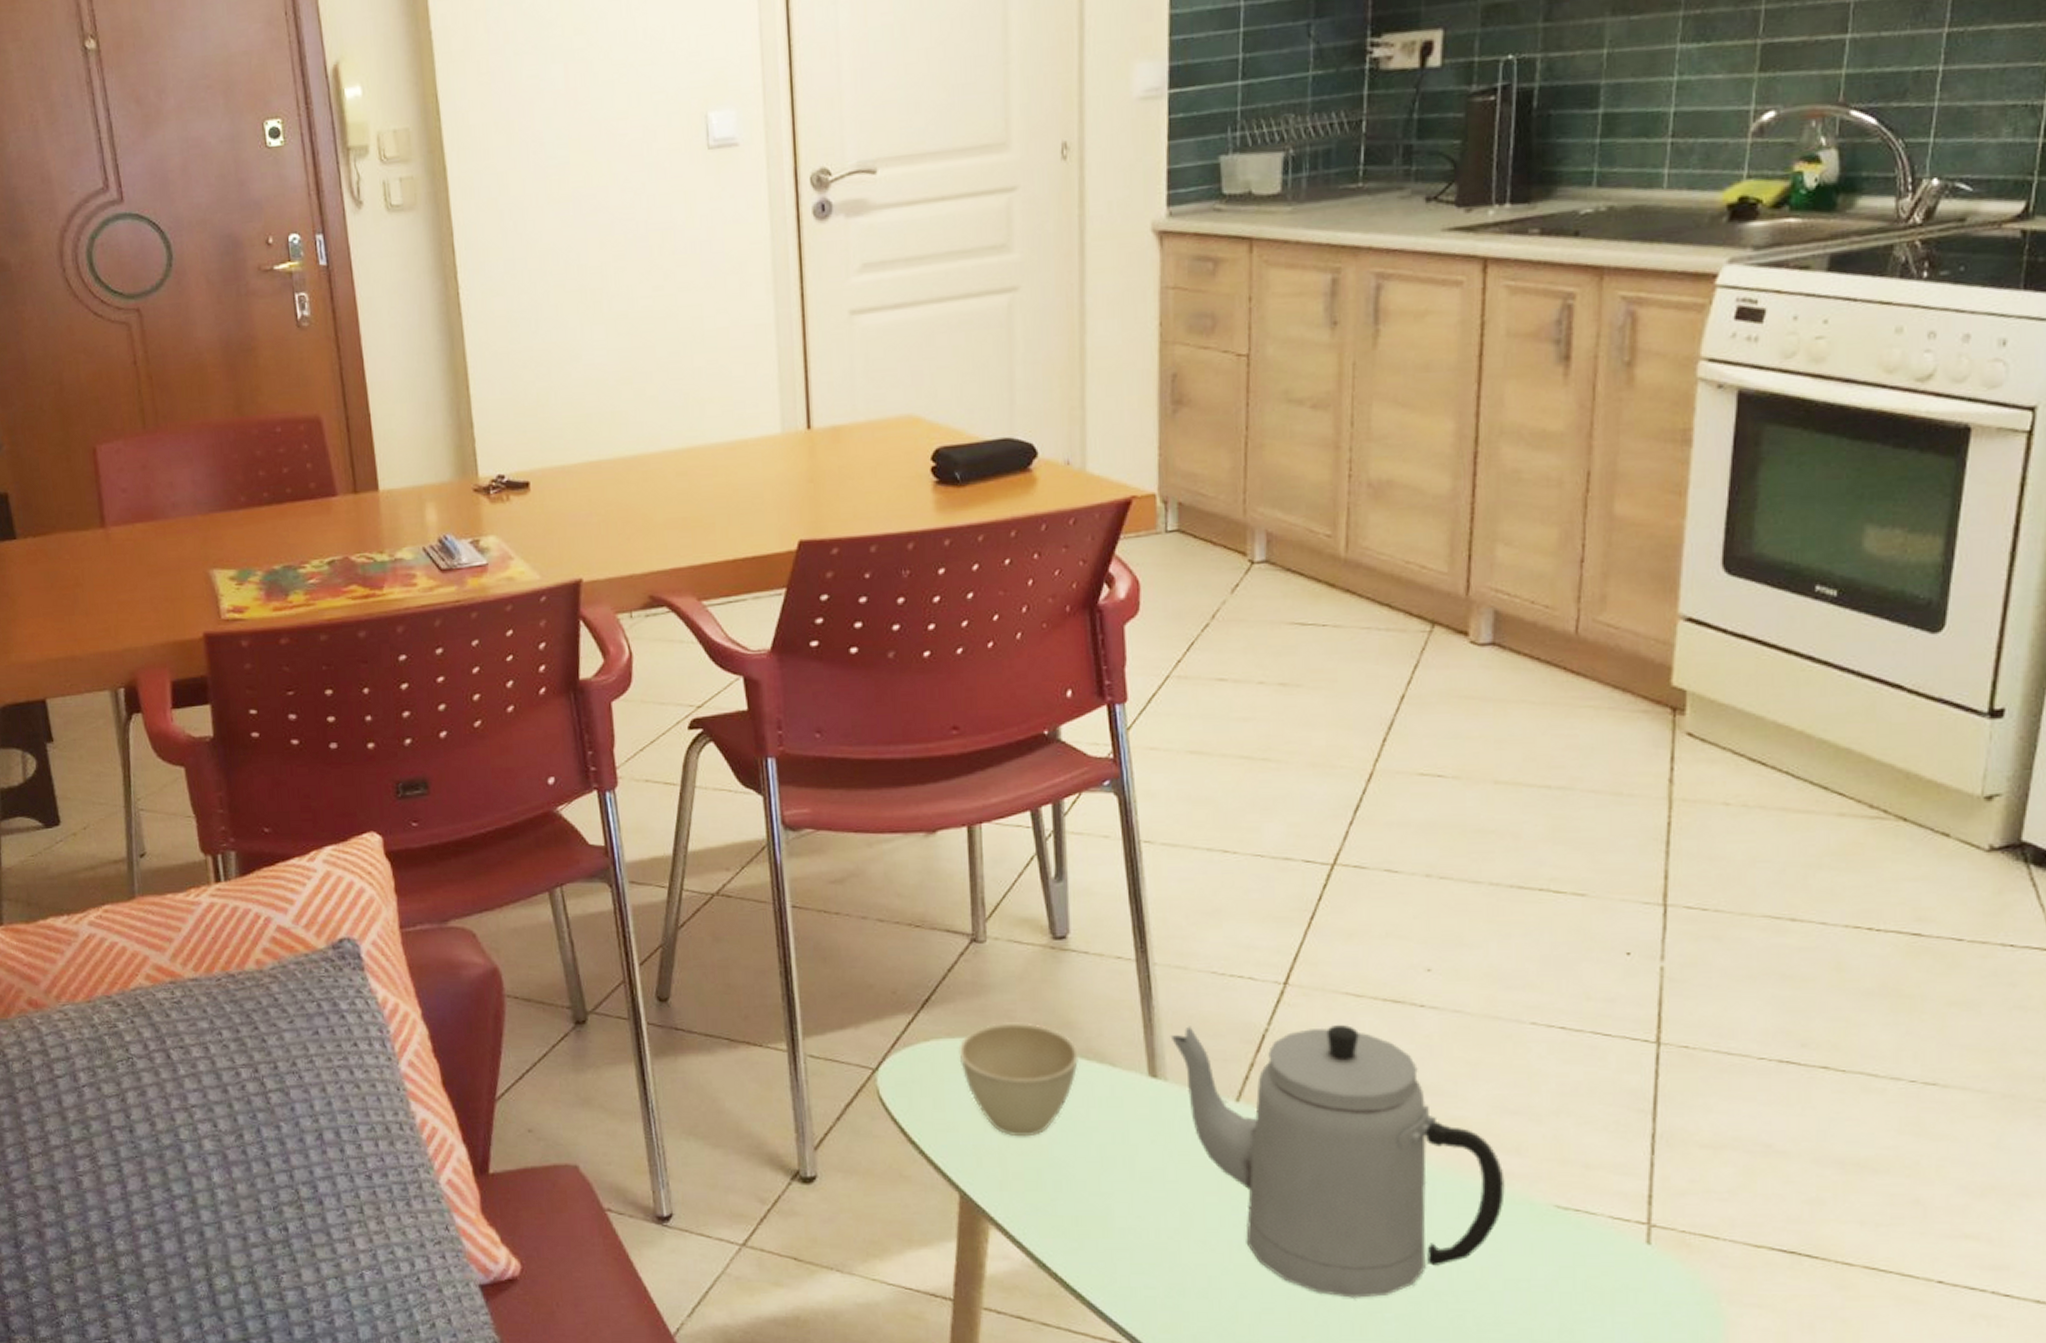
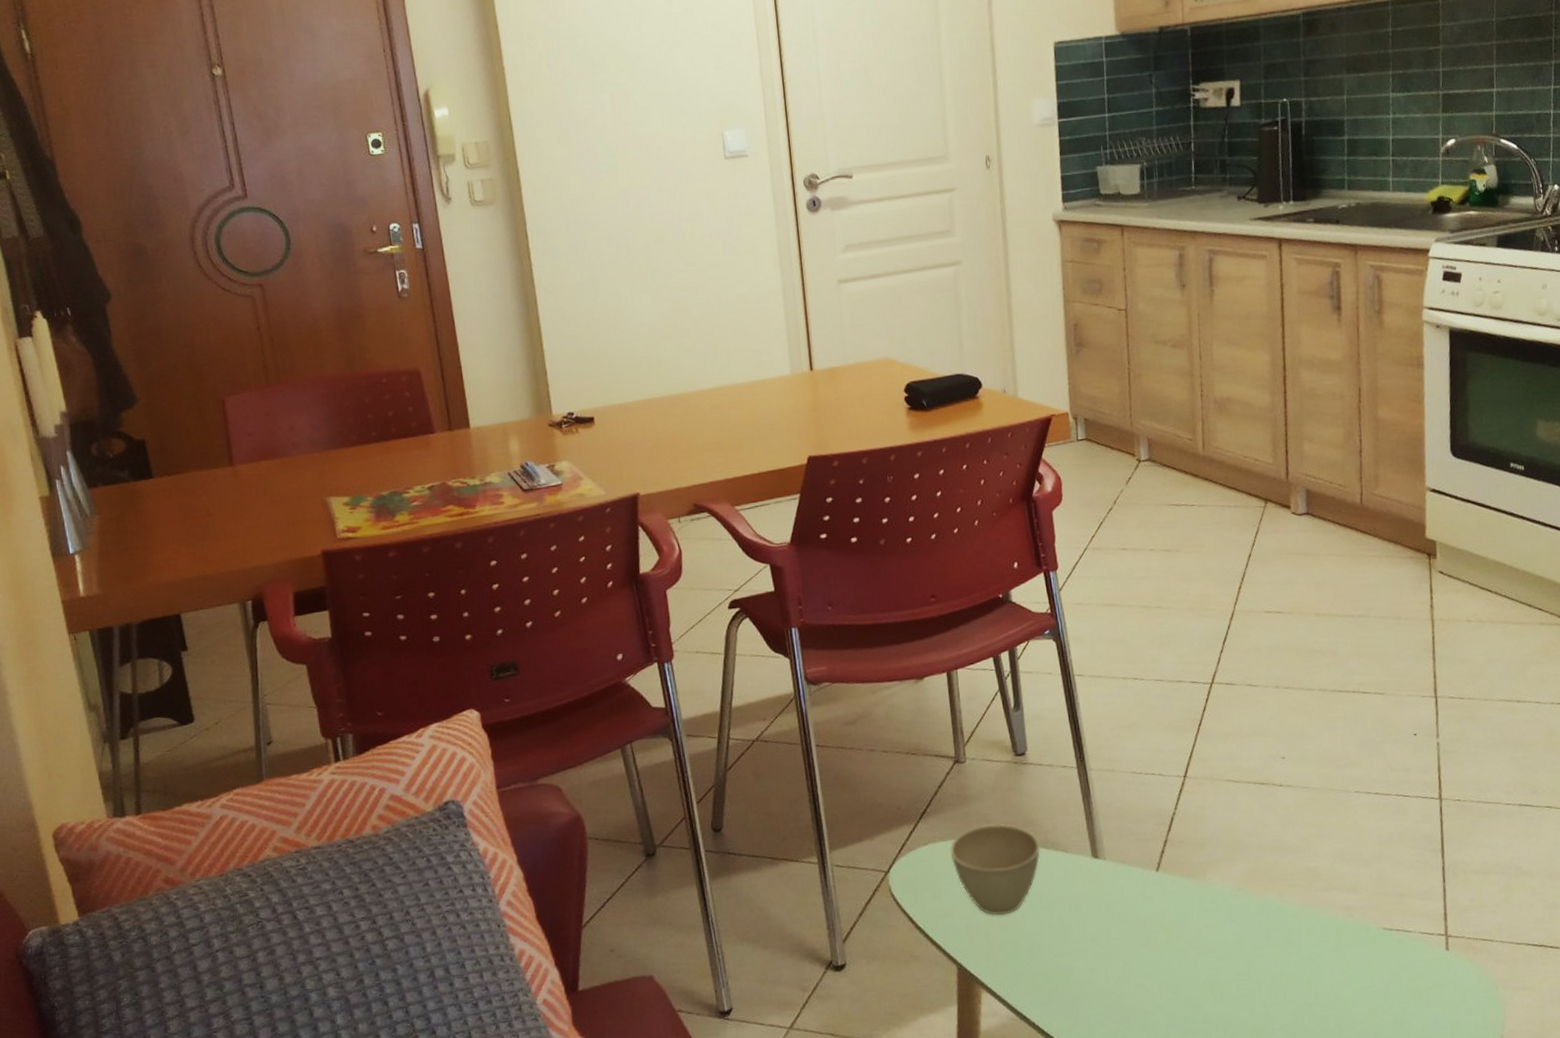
teapot: present [1170,1024,1505,1298] -> none [1105,804,1349,1016]

